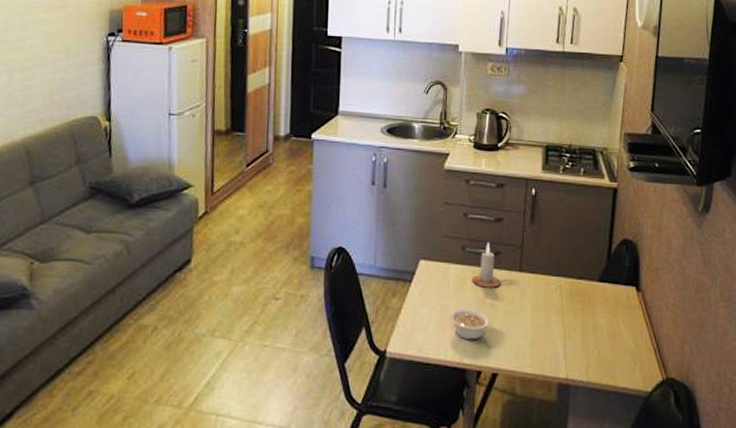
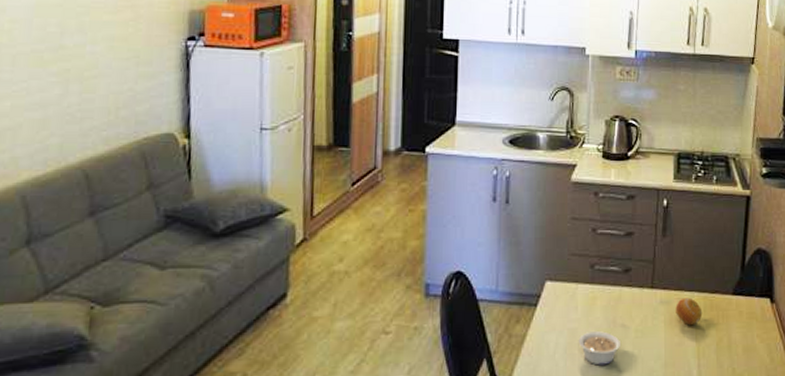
candle: present [472,242,501,288] -> none [601,258,632,308]
fruit: none [543,282,569,308] -> present [676,297,703,326]

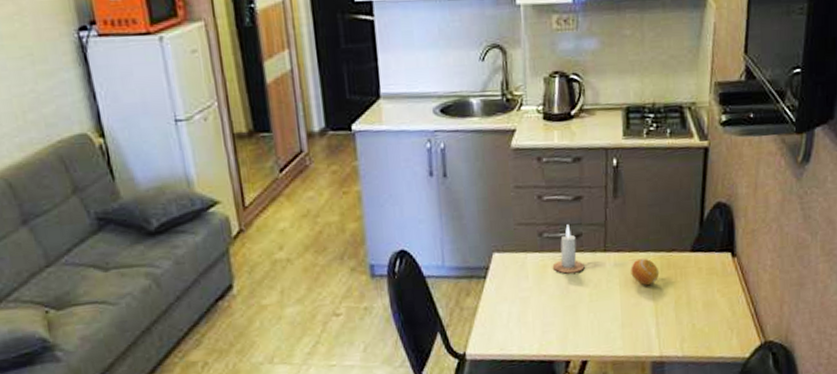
legume: present [578,331,620,366] -> none [531,298,575,331]
candle: none [601,258,632,308] -> present [552,224,585,274]

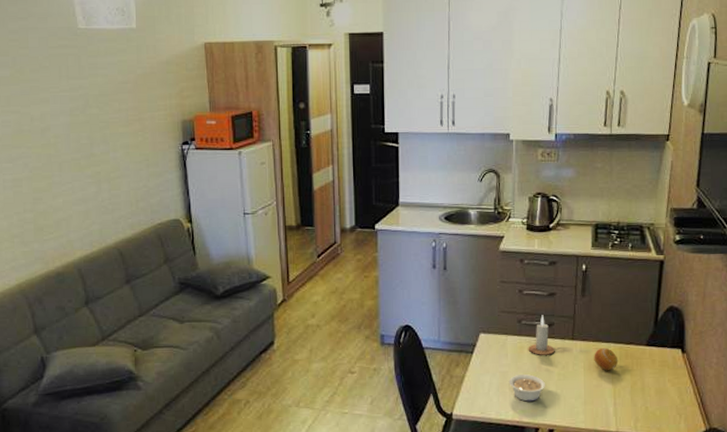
legume: none [531,298,575,331] -> present [508,374,545,402]

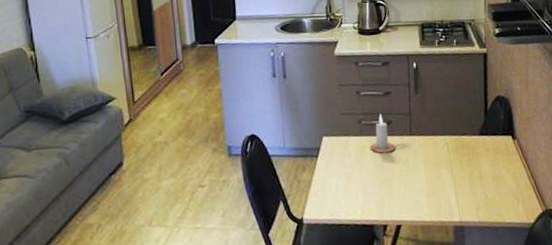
legume: present [508,374,545,402] -> none [354,173,389,200]
fruit: present [594,347,618,371] -> none [432,140,455,163]

